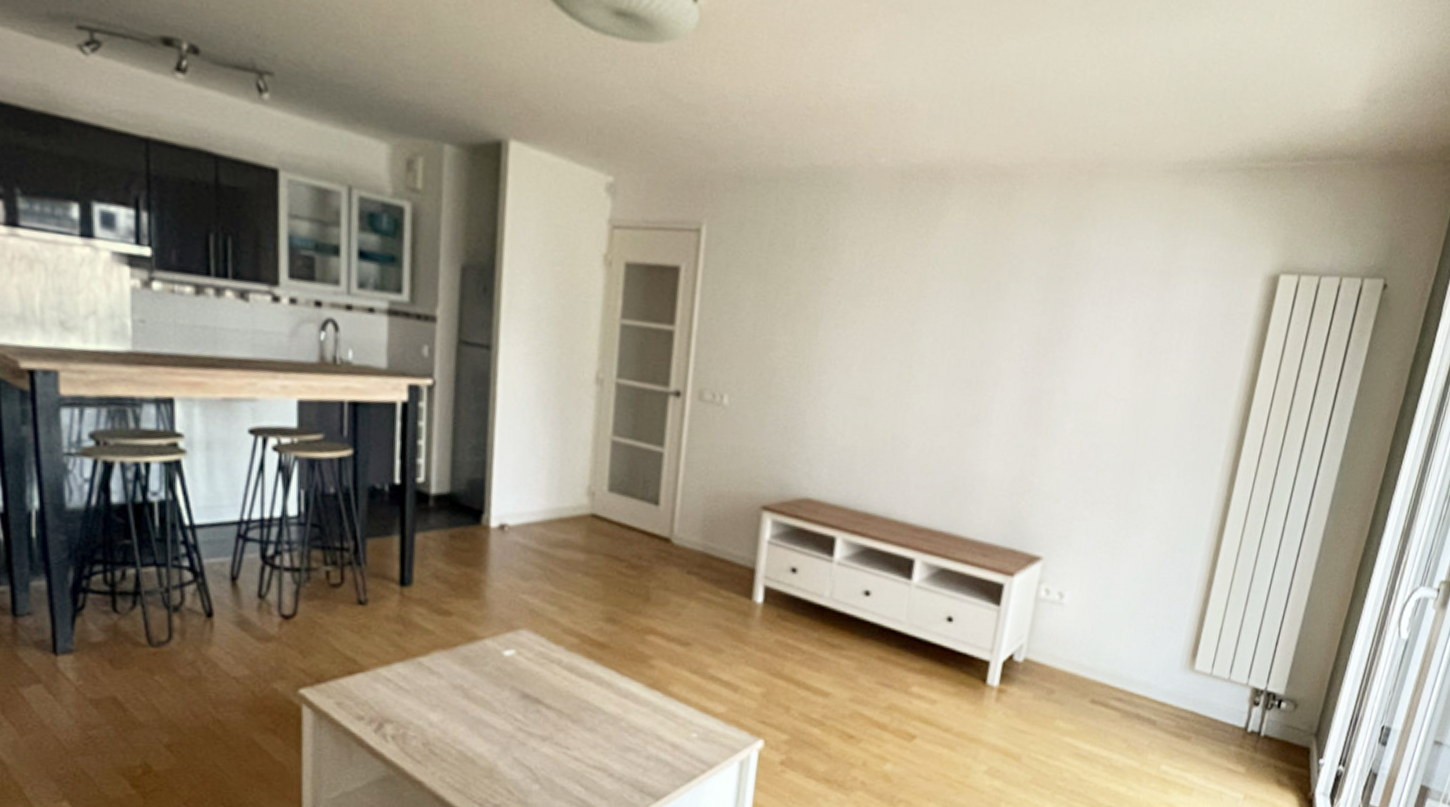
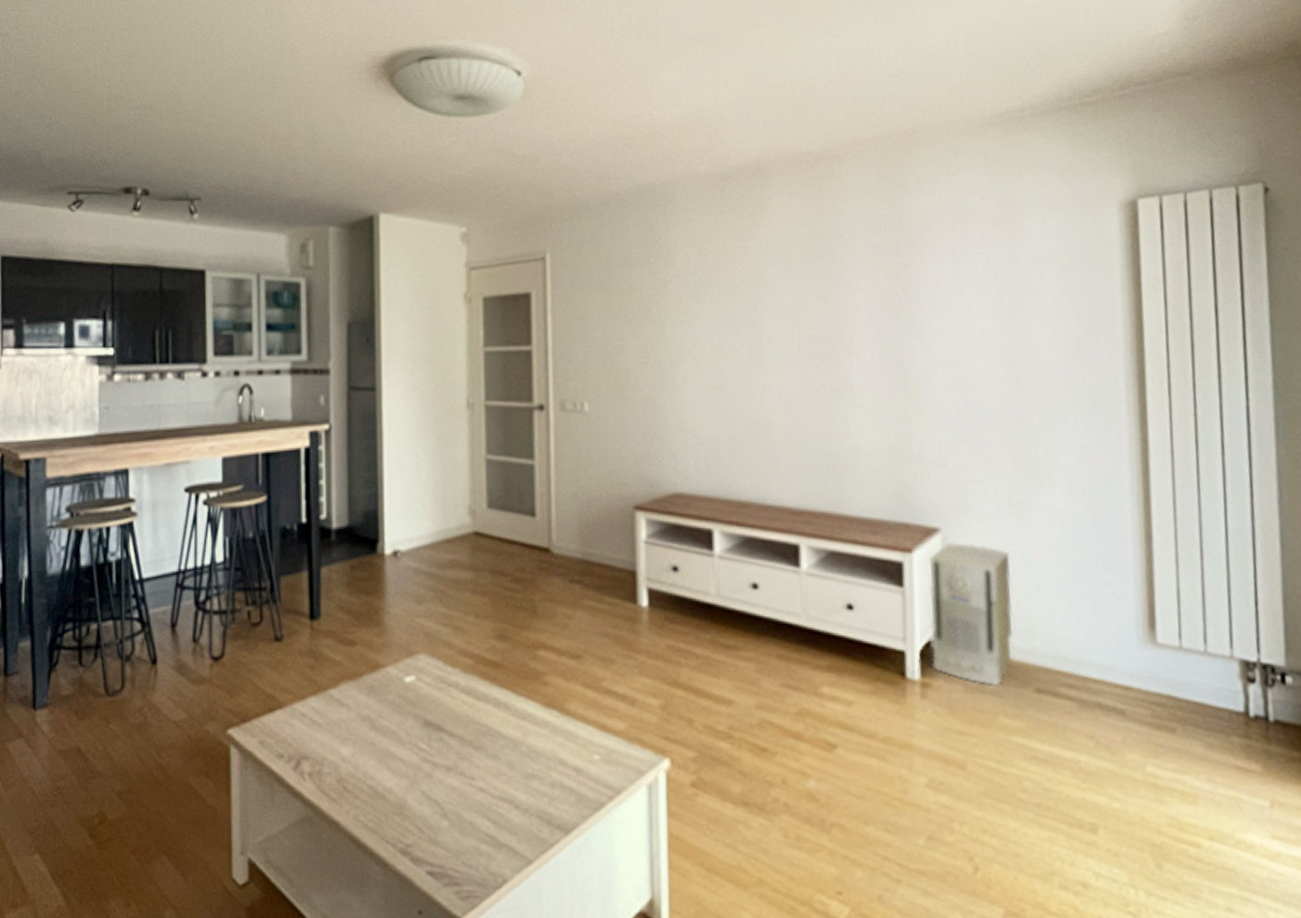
air purifier: none [1010,571,1096,697] -> present [928,543,1013,688]

